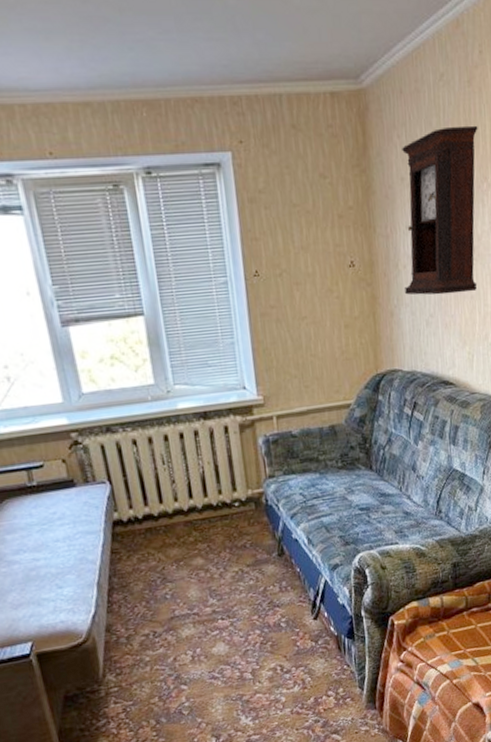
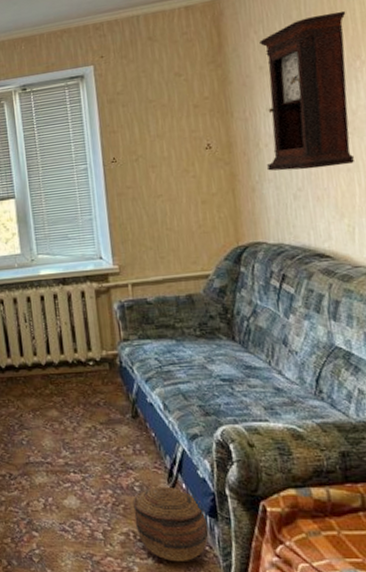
basket: none [279,617,346,686] -> present [133,486,208,562]

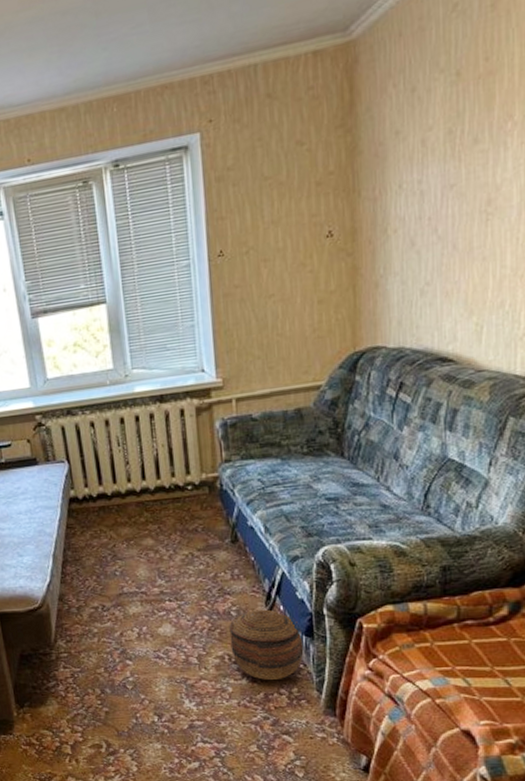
pendulum clock: present [259,10,355,171] -> none [393,55,503,263]

